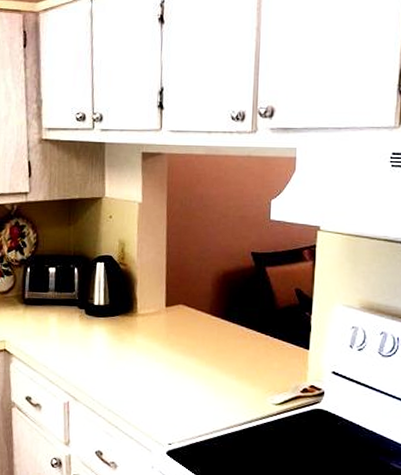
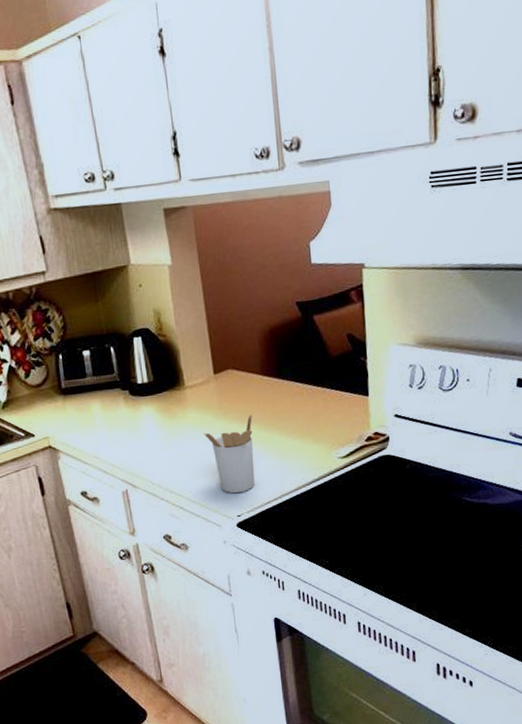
utensil holder: none [148,349,196,422] -> present [204,414,255,494]

